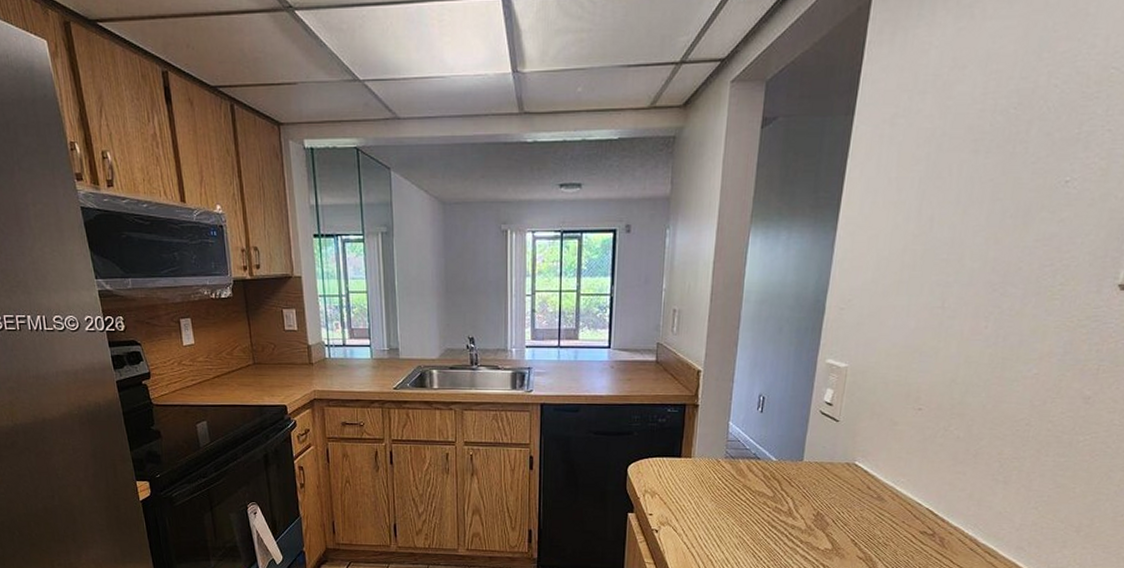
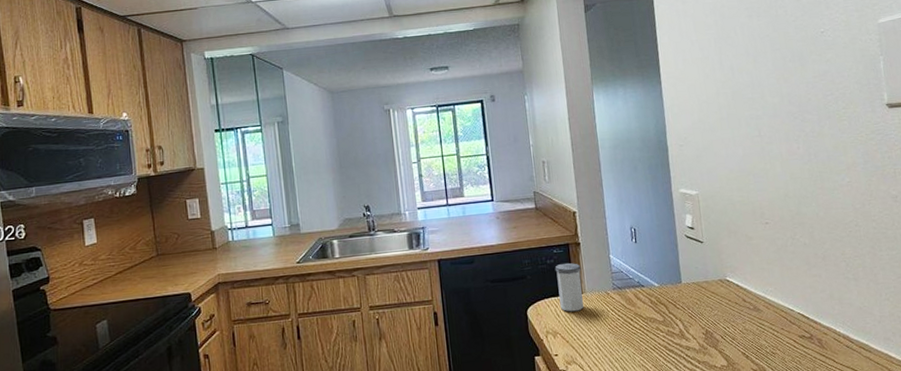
salt shaker: none [664,424,695,475] -> present [554,262,584,312]

